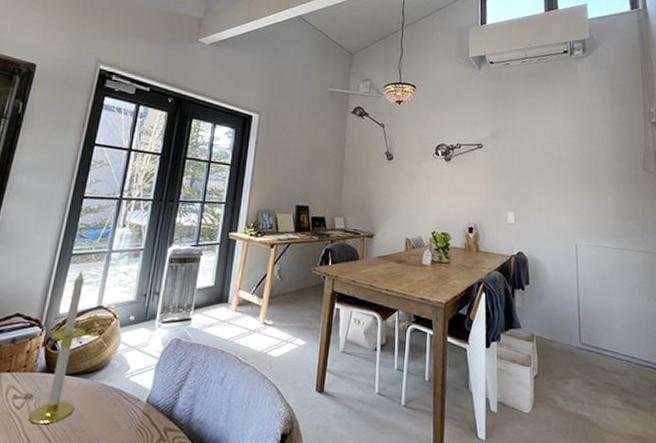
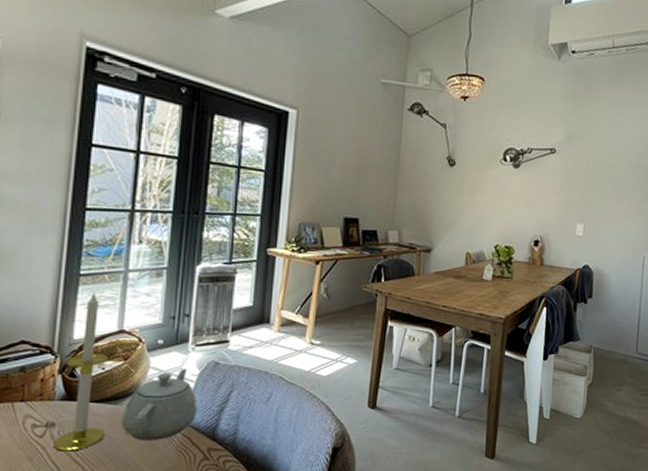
teapot: none [90,345,160,417] -> present [121,369,199,440]

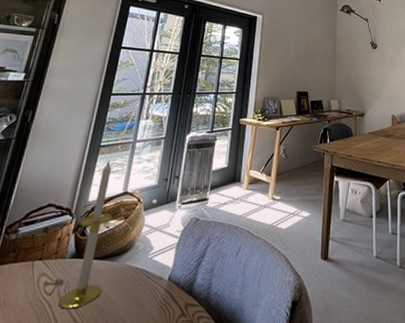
teapot: present [121,369,199,440] -> none [116,225,180,297]

